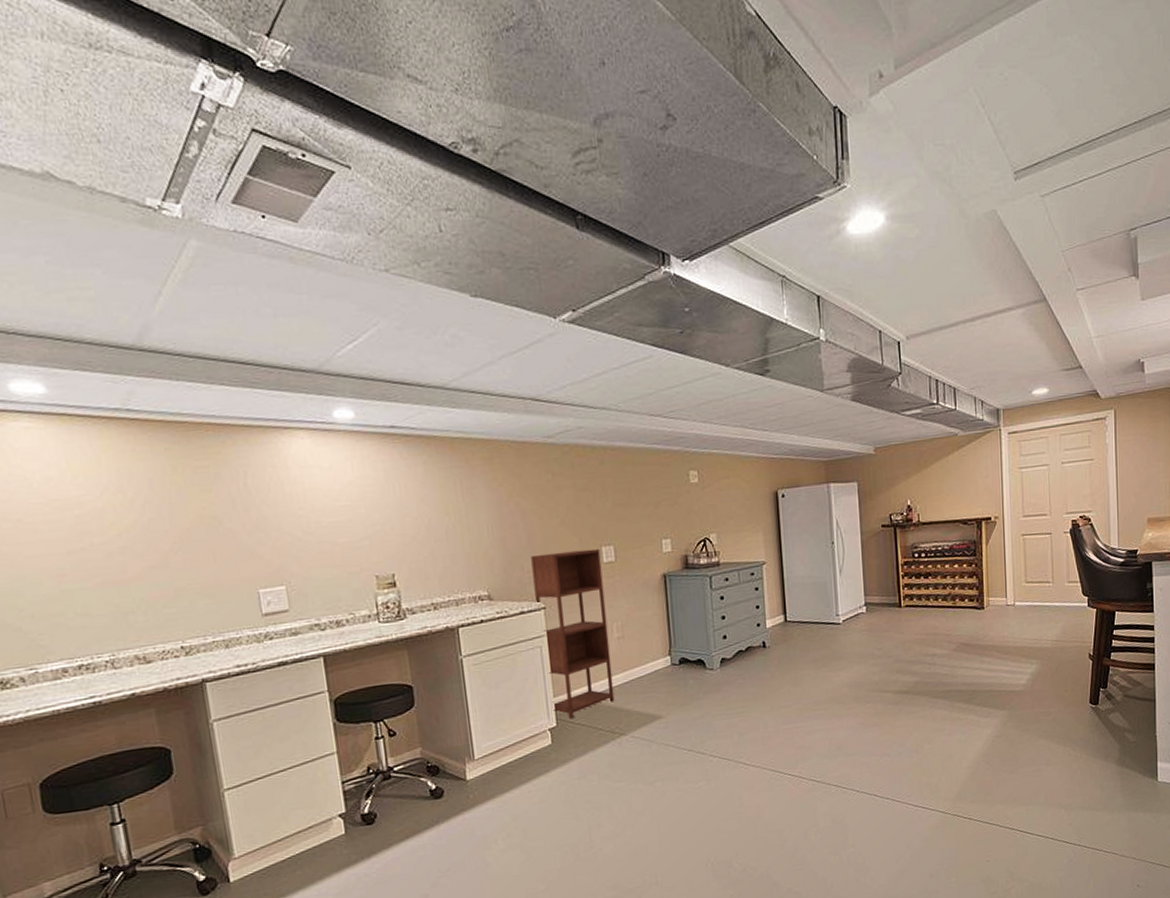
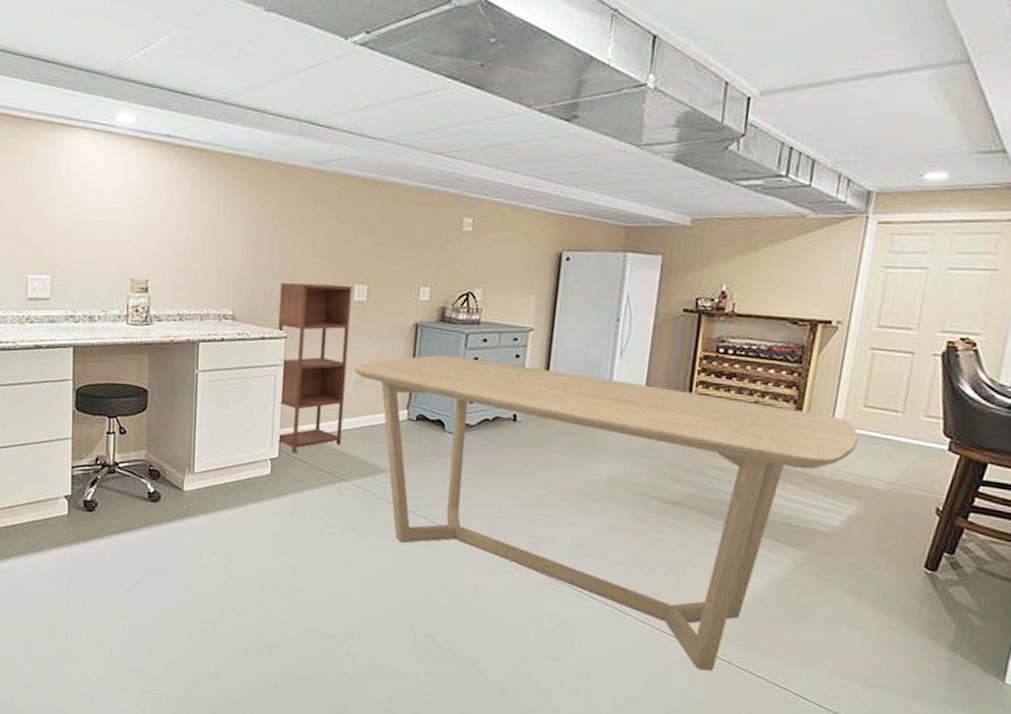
dining table: none [613,594,1027,831] -> present [353,355,859,671]

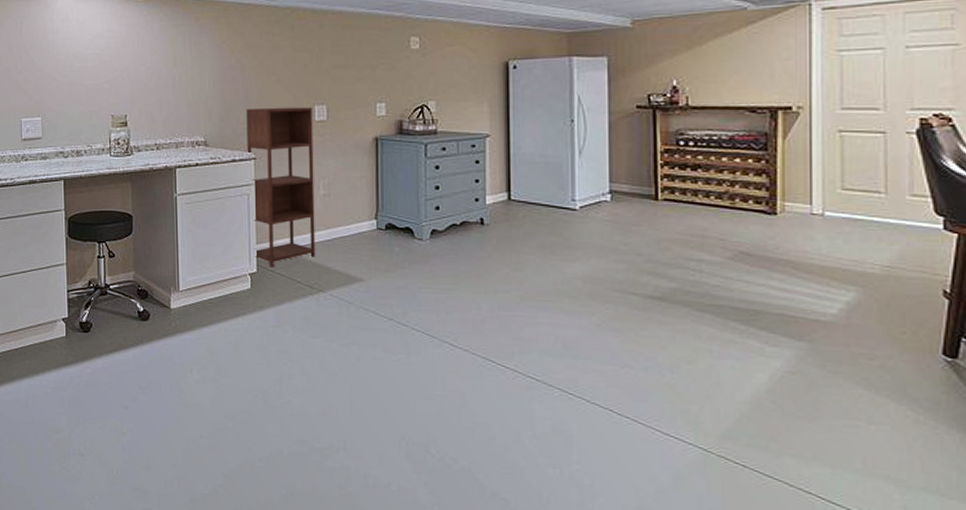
dining table: present [353,355,859,671] -> none [320,165,842,476]

